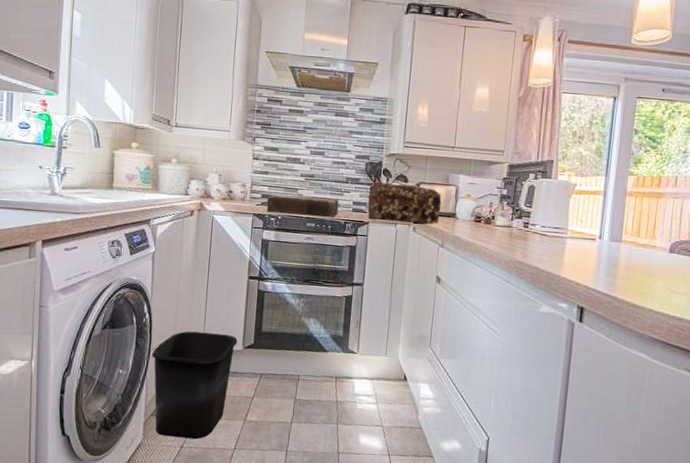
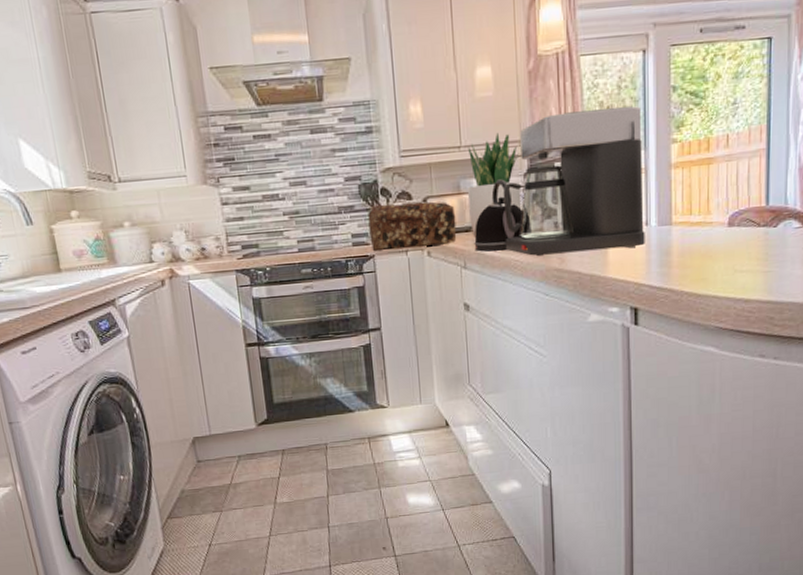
waste bin: present [151,331,238,439] -> none [152,414,250,538]
cutting board: present [266,195,339,218] -> none [249,234,336,265]
planter: none [452,141,501,223] -> present [467,132,522,237]
kettle: none [453,179,498,238] -> present [474,179,523,252]
coffee maker: none [478,135,607,256] -> present [503,105,645,257]

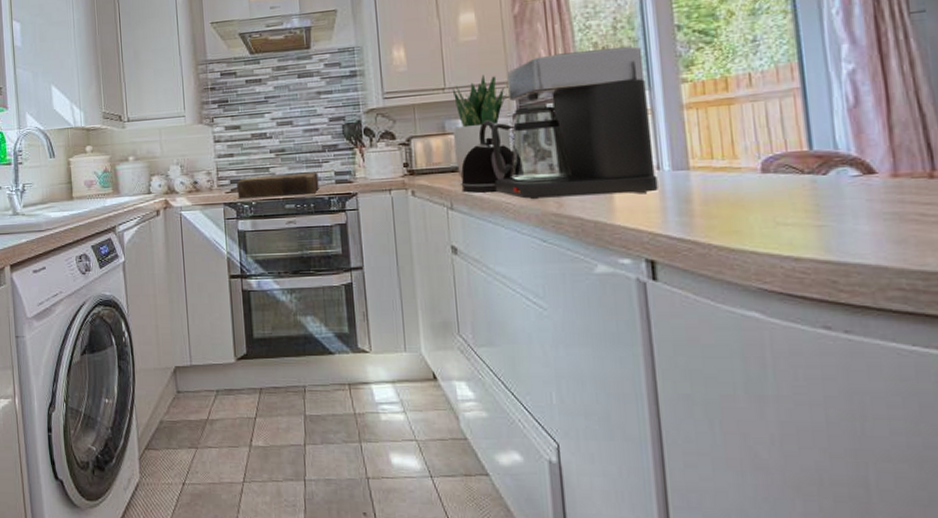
cutting board: none [249,234,336,265] -> present [237,172,319,199]
bread loaf: present [368,201,457,252] -> none [351,141,442,190]

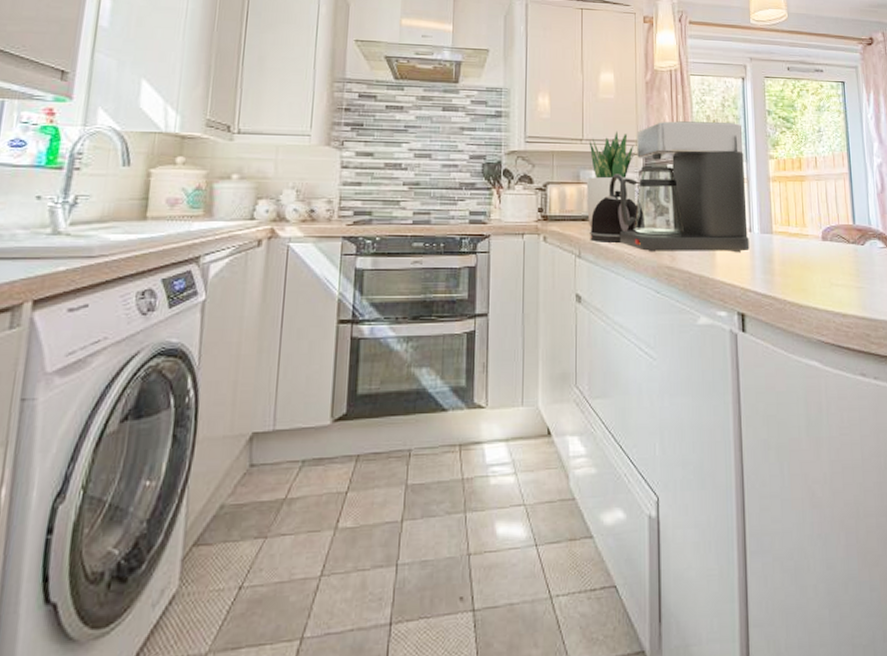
cutting board: present [237,172,319,199] -> none [360,209,452,234]

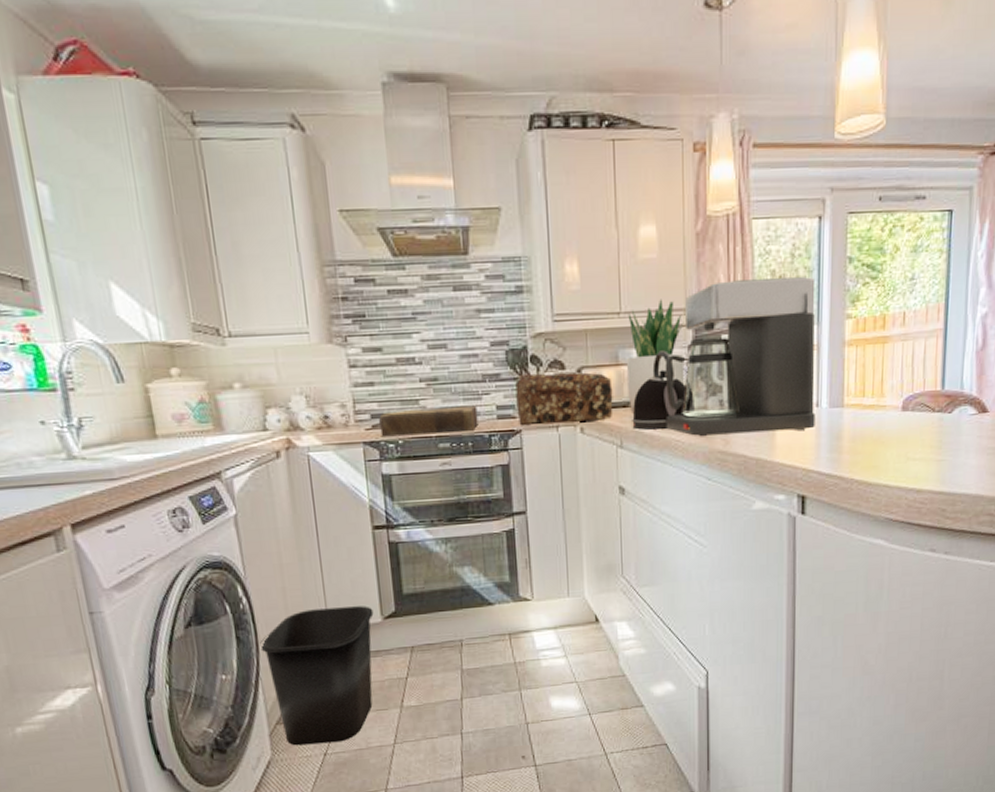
waste bin: none [196,405,324,575] -> present [260,606,374,746]
cutting board: none [360,209,452,234] -> present [379,405,479,437]
bread loaf: none [487,186,574,232] -> present [515,372,613,426]

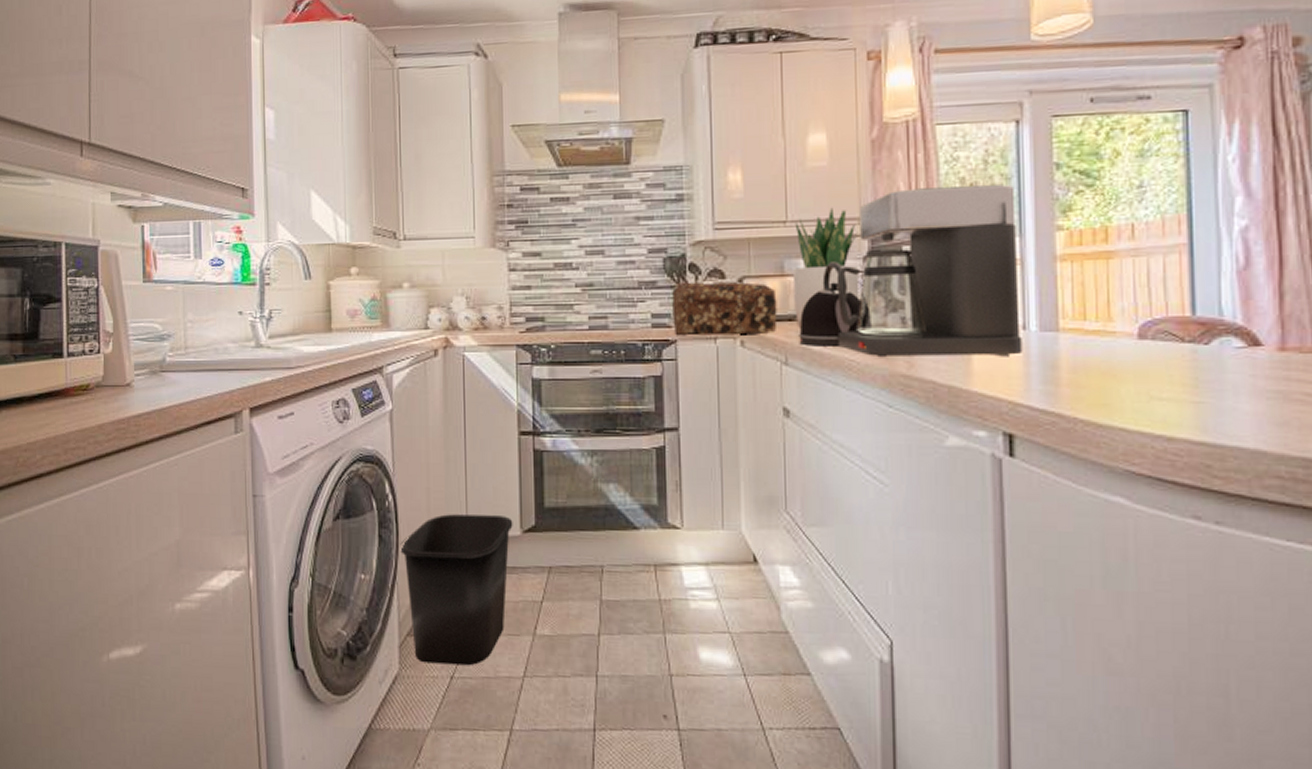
cutting board: present [379,405,479,437] -> none [534,312,632,341]

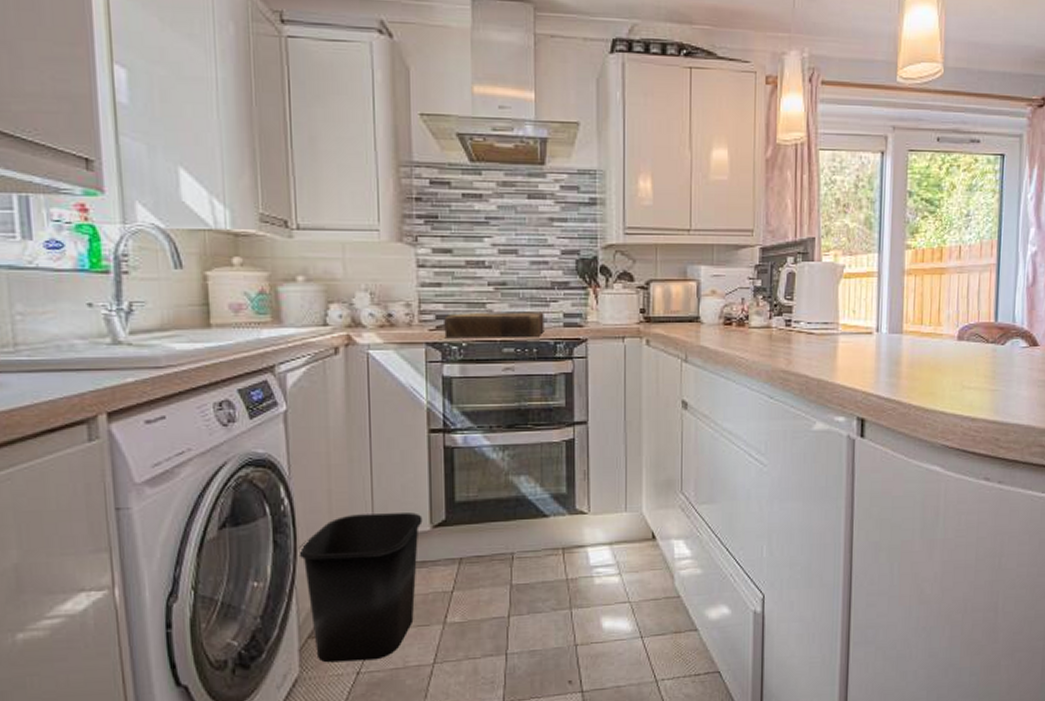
cutting board: none [534,312,632,341] -> present [444,312,544,339]
bread loaf: present [672,282,778,336] -> none [584,285,680,335]
planter: present [794,207,860,328] -> none [695,219,751,329]
kettle: present [799,261,862,346] -> none [697,269,752,345]
coffee maker: present [836,183,1023,358] -> none [730,206,877,356]

